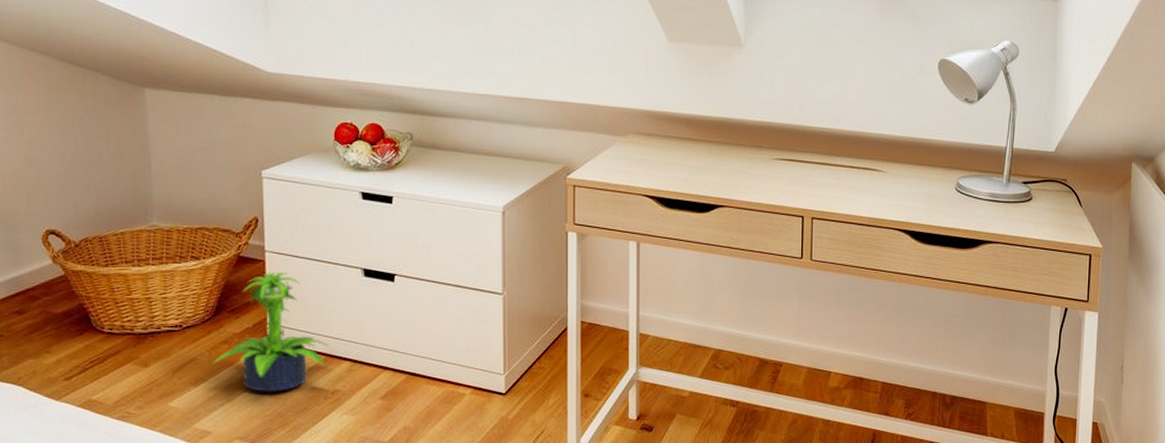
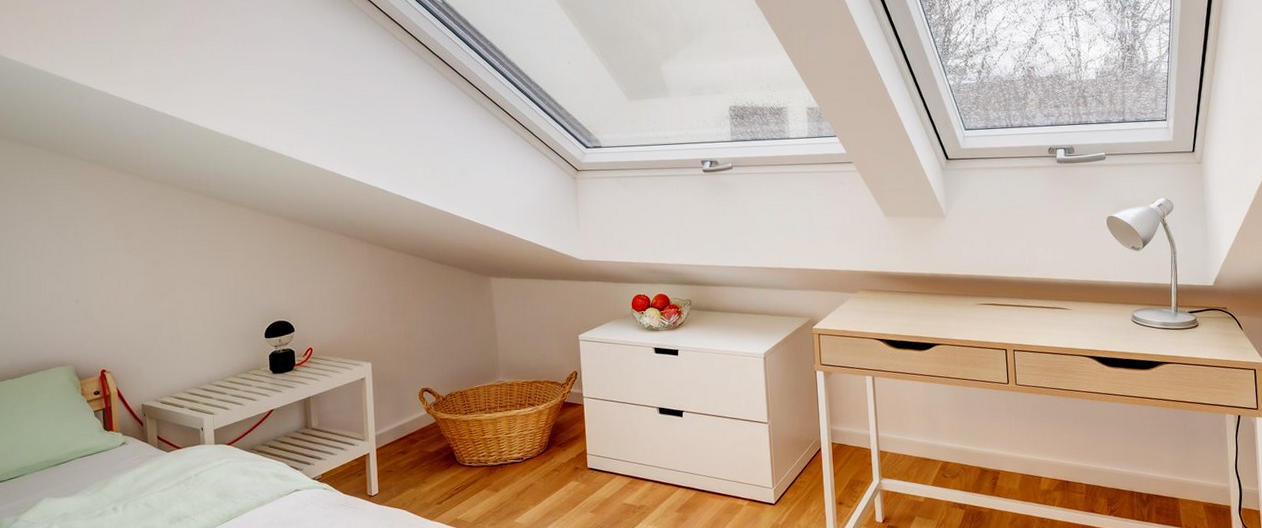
potted plant: present [212,271,328,392] -> none [546,413,634,509]

